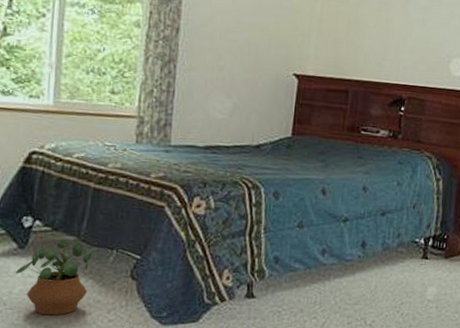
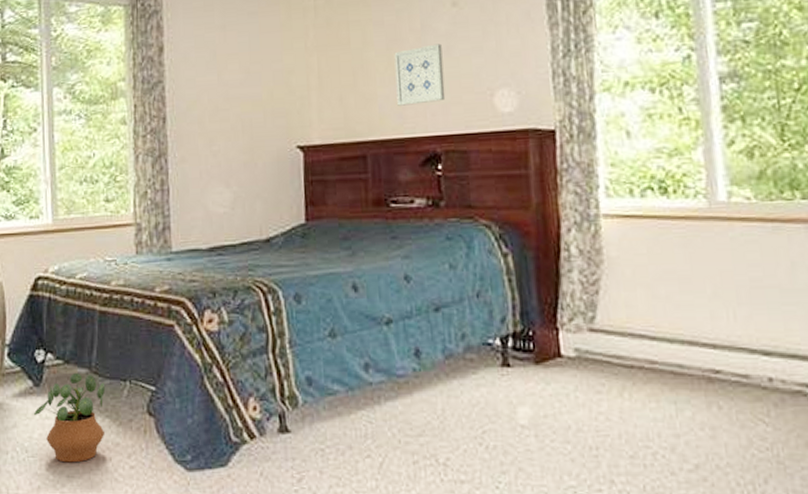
wall art: none [379,13,419,59] -> present [394,43,446,106]

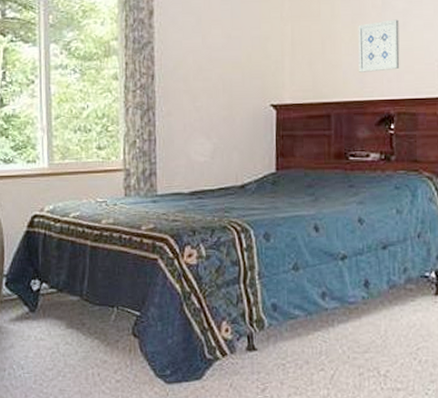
potted plant: present [33,373,106,463] -> none [29,301,95,378]

